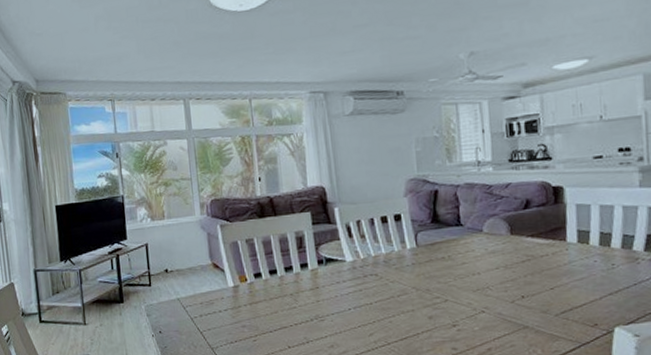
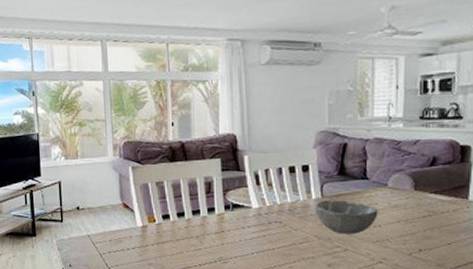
bowl: none [411,249,476,284] -> present [315,200,378,234]

